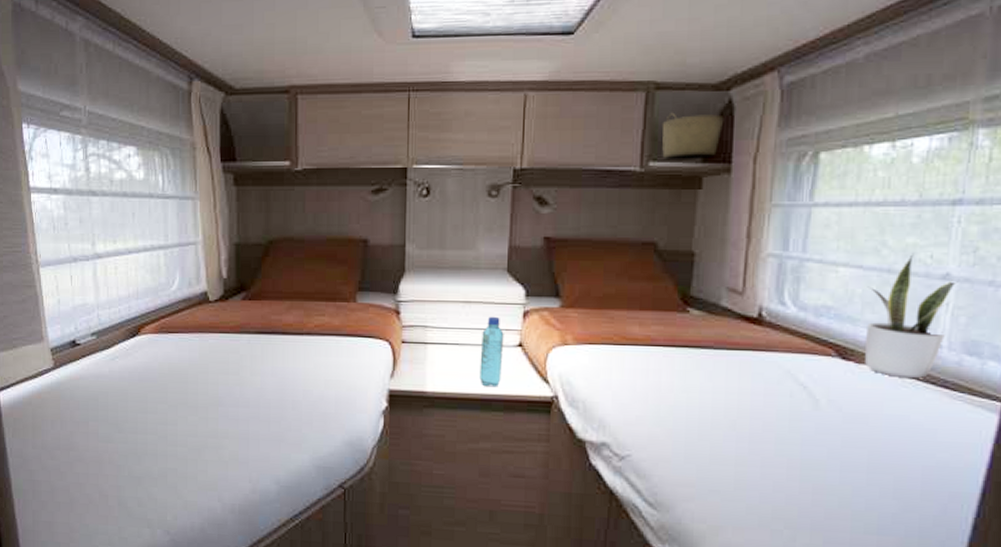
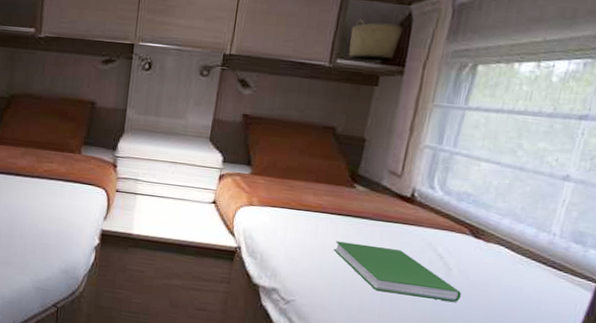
water bottle: present [479,316,504,387] -> none [177,176,202,236]
hardcover book: none [671,378,835,440] -> present [333,241,461,302]
potted plant: present [864,254,958,379] -> none [492,157,575,259]

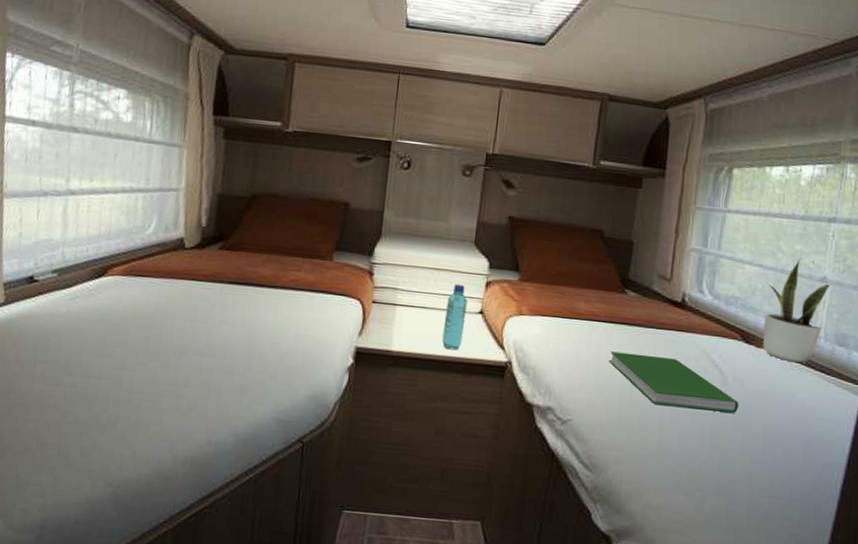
water bottle: none [177,176,202,236] -> present [442,283,468,351]
basket: present [348,19,404,61] -> none [611,121,662,164]
potted plant: none [492,157,575,259] -> present [762,259,832,364]

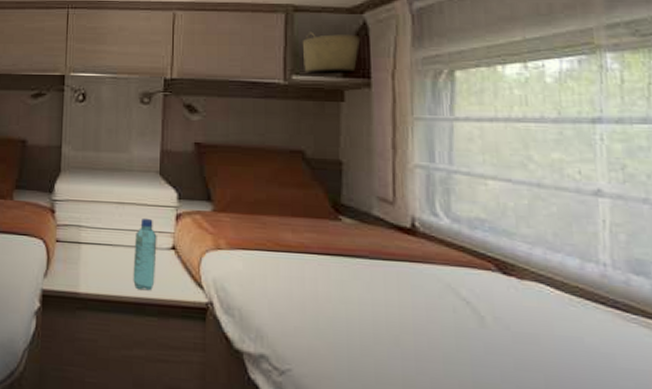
hardcover book: present [608,351,739,413] -> none [328,288,506,362]
basket: none [611,121,662,164] -> present [302,32,361,75]
potted plant: present [762,259,832,364] -> none [519,169,611,298]

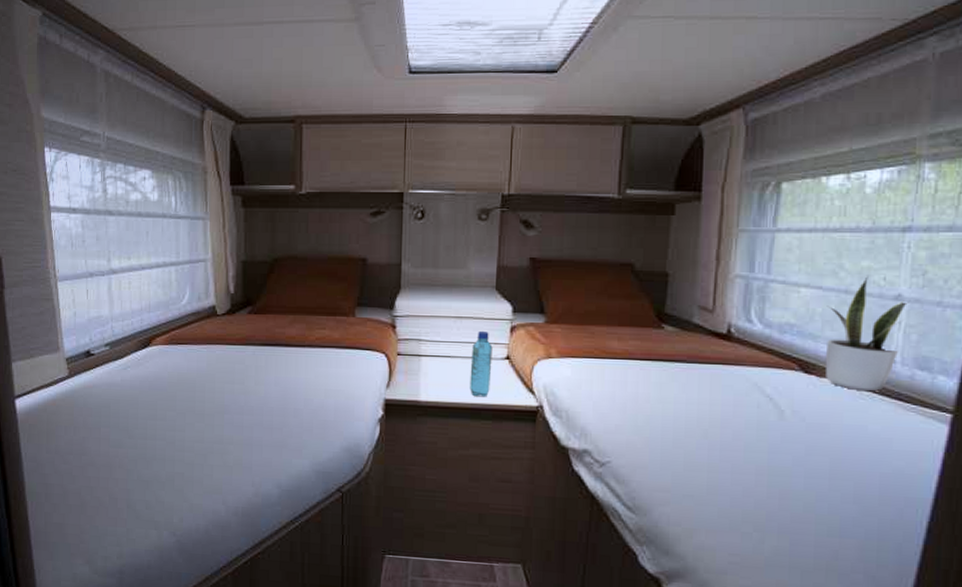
basket: present [302,32,361,75] -> none [637,144,695,189]
potted plant: none [519,169,611,298] -> present [824,276,909,392]

